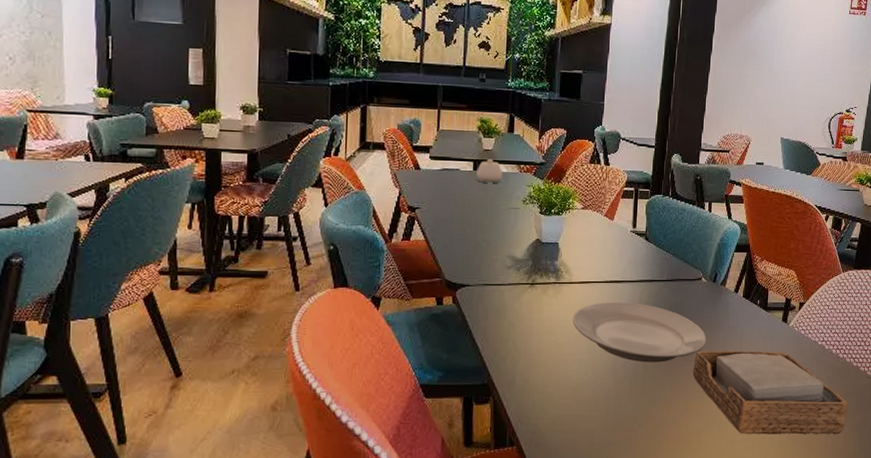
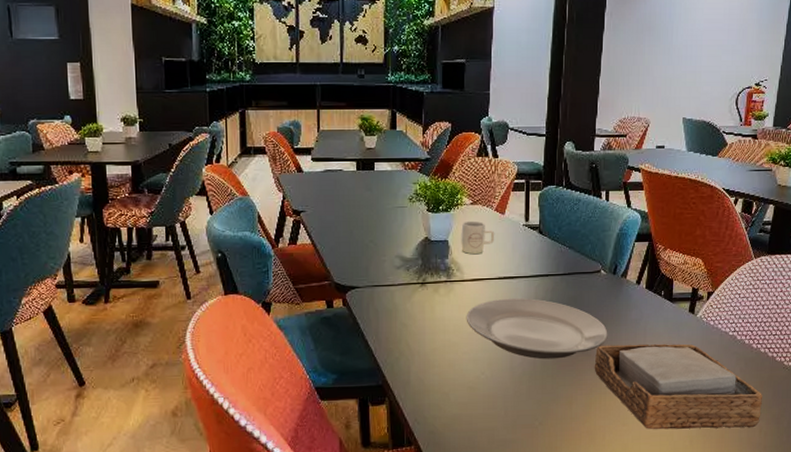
sugar bowl: present [475,158,503,183] -> none [359,157,388,182]
mug: none [571,224,604,258] -> present [461,220,495,255]

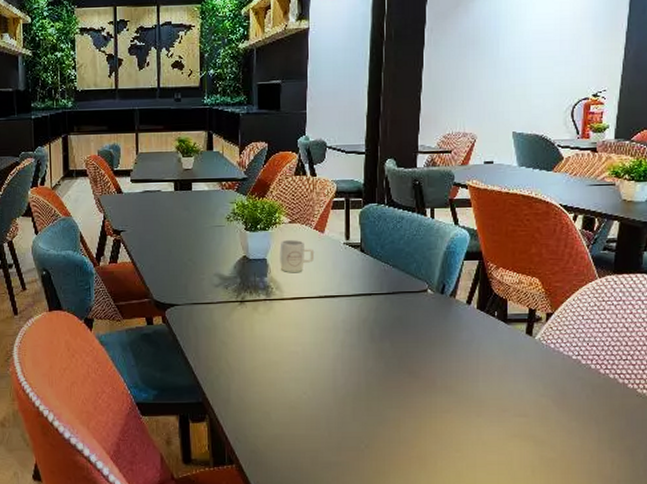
plate: present [466,298,608,359] -> none [286,317,437,380]
napkin holder: present [594,344,762,430] -> none [423,366,613,460]

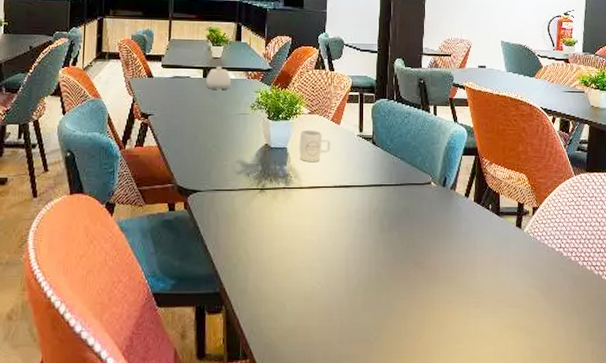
sugar bowl: none [177,178,205,202] -> present [205,66,232,90]

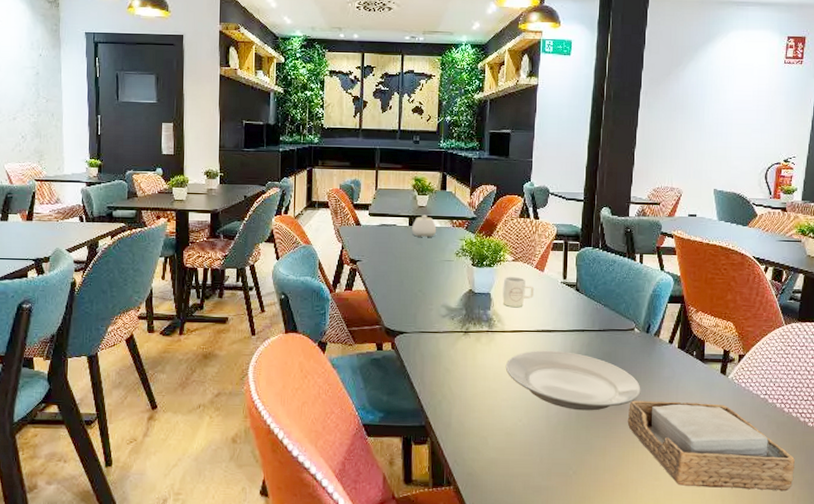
plate: none [303,206,440,271] -> present [505,350,641,411]
napkin holder: none [427,257,592,350] -> present [627,400,795,492]

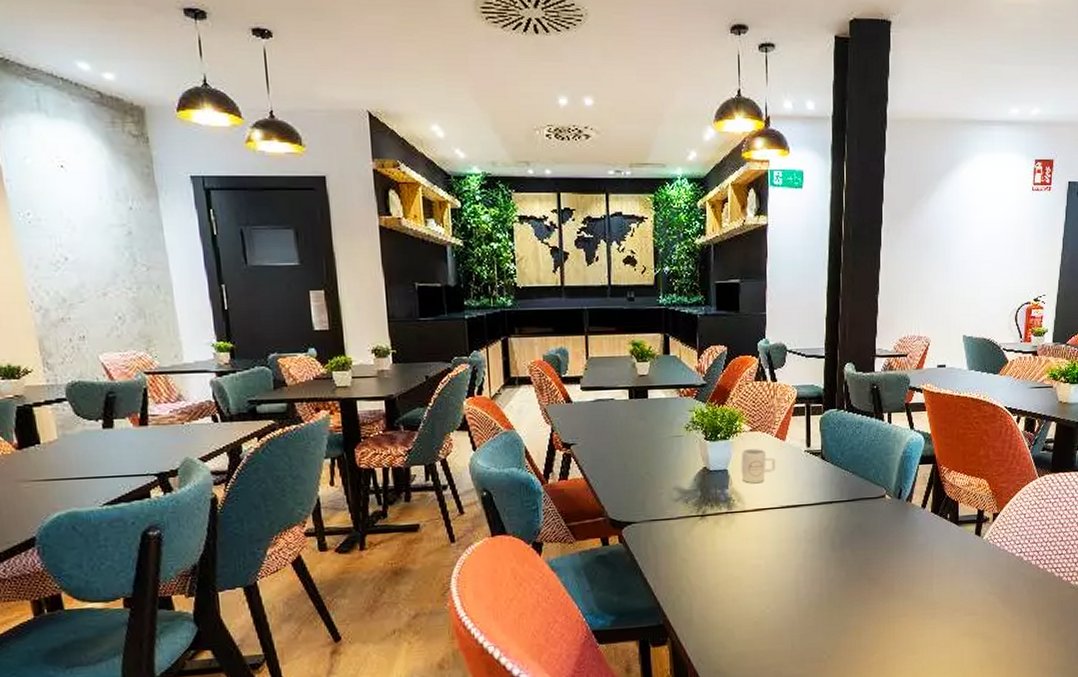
sugar bowl: present [411,214,437,237] -> none [632,384,662,411]
plate: present [505,350,641,411] -> none [748,527,895,590]
napkin holder: present [627,400,795,492] -> none [882,567,1050,657]

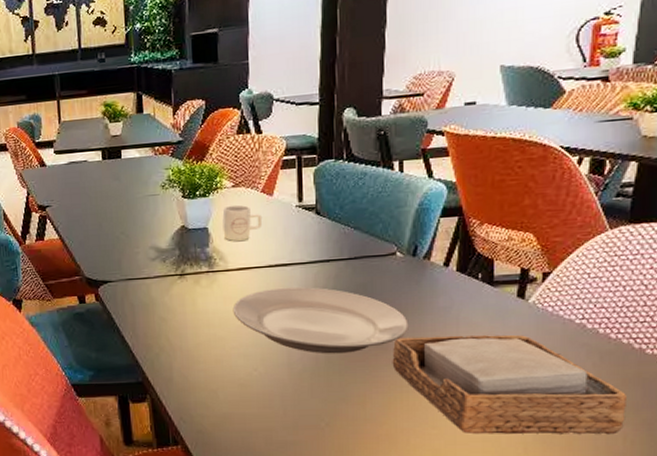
plate: none [748,527,895,590] -> present [232,287,409,354]
napkin holder: none [882,567,1050,657] -> present [392,334,626,435]

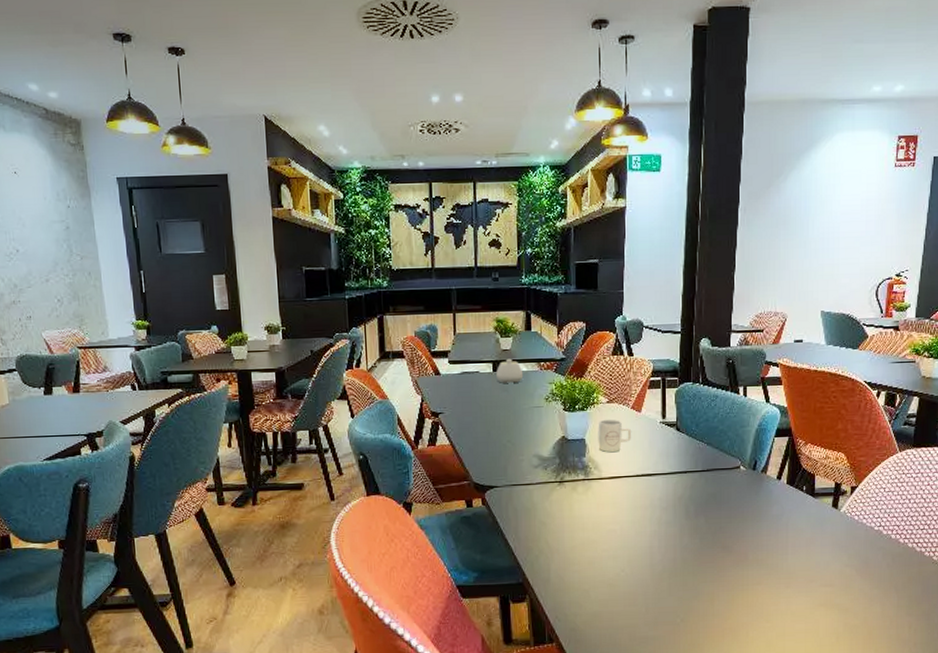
sugar bowl: none [105,144,136,172] -> present [495,358,524,383]
plate: present [232,287,409,354] -> none [604,495,749,556]
napkin holder: present [392,334,626,435] -> none [735,539,911,626]

